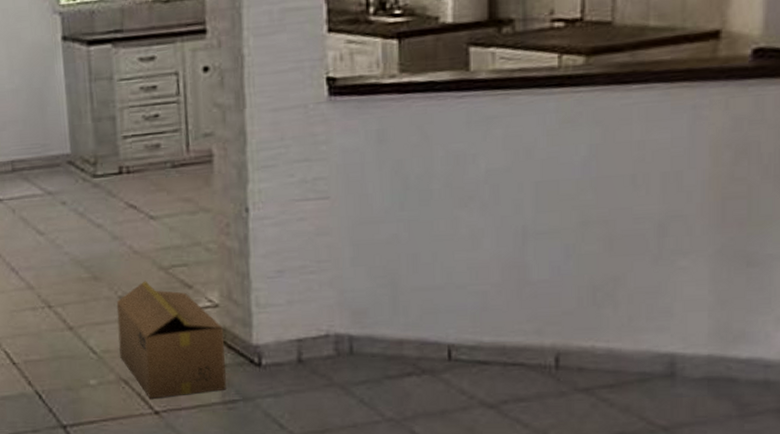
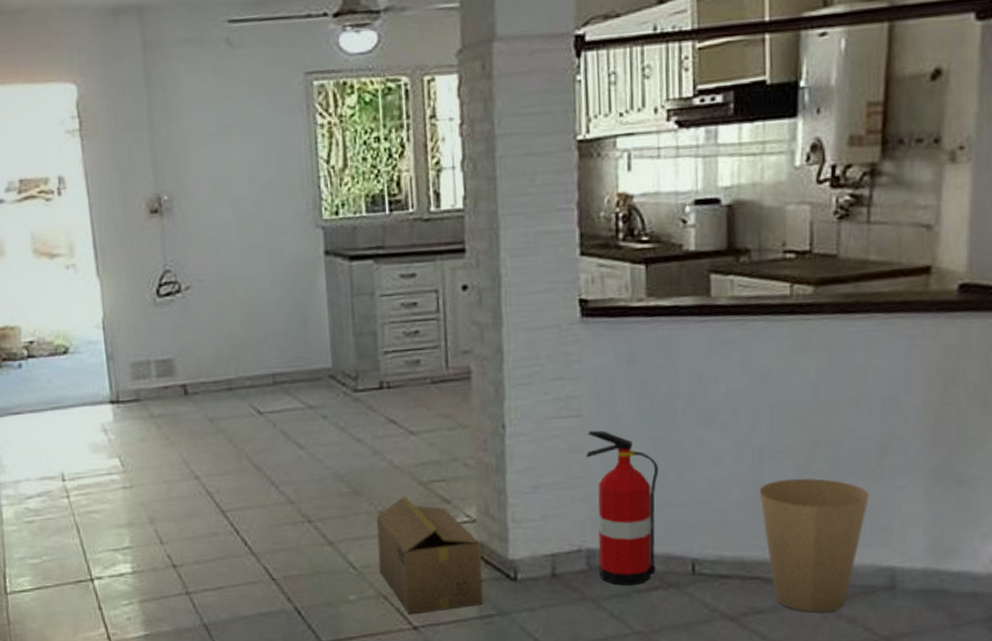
fire extinguisher: none [334,212,412,371] -> present [586,430,659,585]
trash can: none [522,259,646,402] -> present [759,478,869,613]

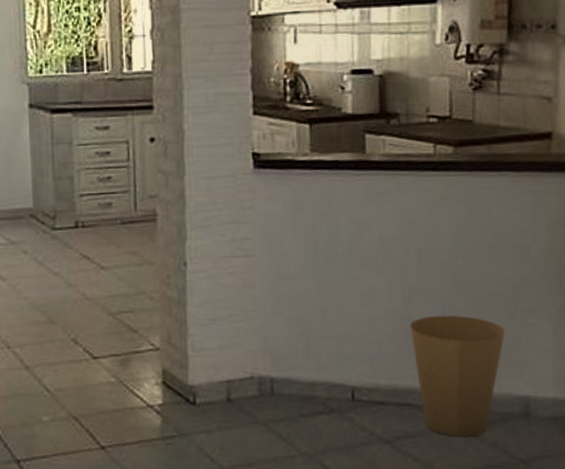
cardboard box: present [376,496,483,614] -> none [69,325,165,435]
fire extinguisher: present [586,430,659,585] -> none [258,269,322,410]

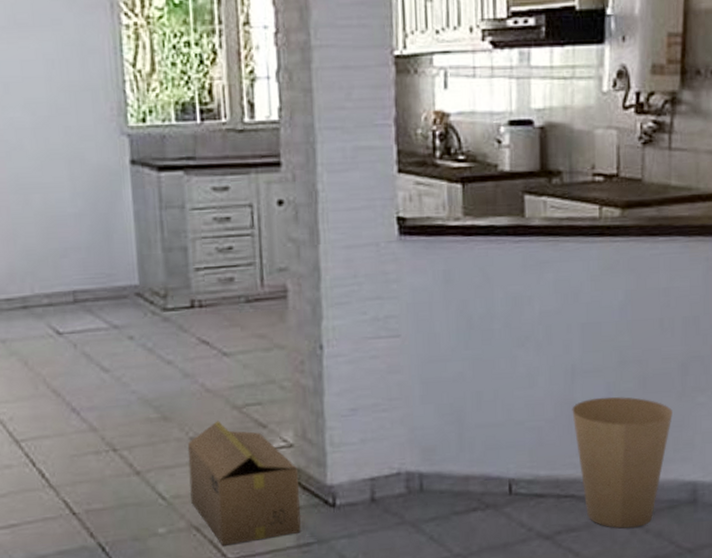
cardboard box: none [69,325,165,435] -> present [187,420,301,546]

